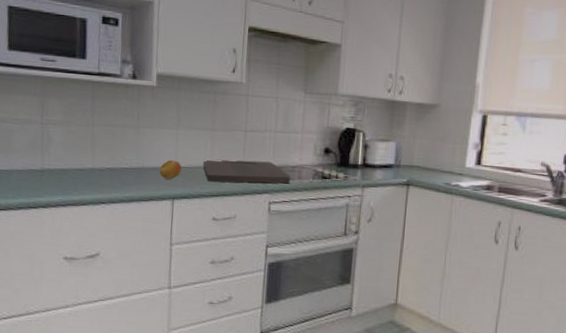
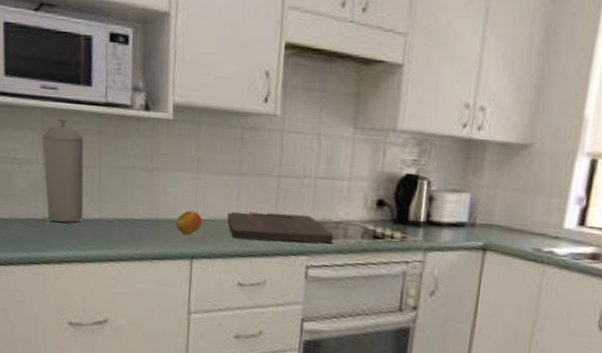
canister: none [41,85,79,173] -> present [42,118,84,223]

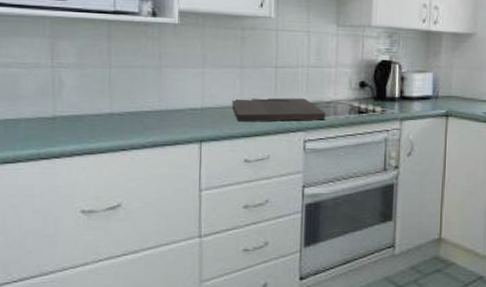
canister: present [42,118,84,223] -> none [51,26,94,120]
fruit: present [175,210,202,236] -> none [184,100,209,122]

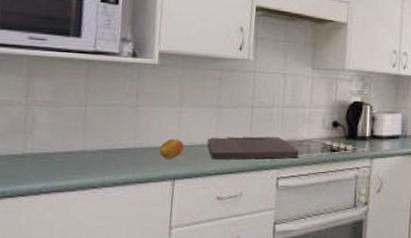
fruit: none [184,100,209,122] -> present [159,139,184,160]

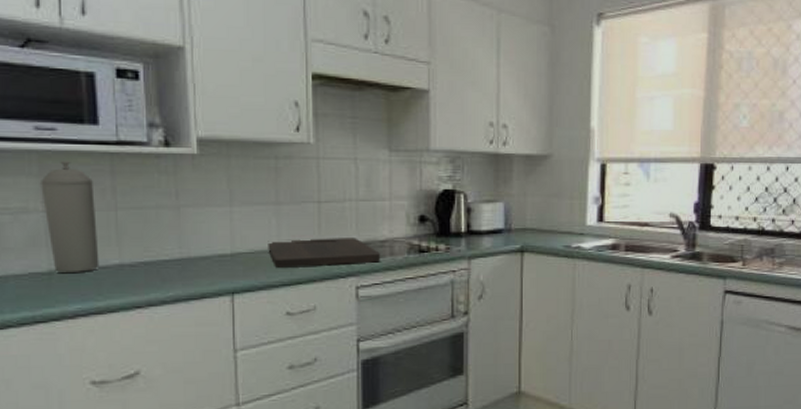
canister: none [26,64,70,157] -> present [41,161,100,274]
fruit: present [159,139,184,160] -> none [210,245,241,271]

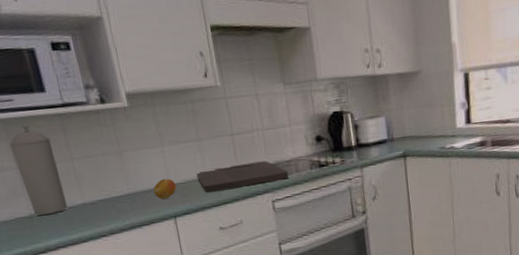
fruit: none [210,245,241,271] -> present [153,178,177,200]

